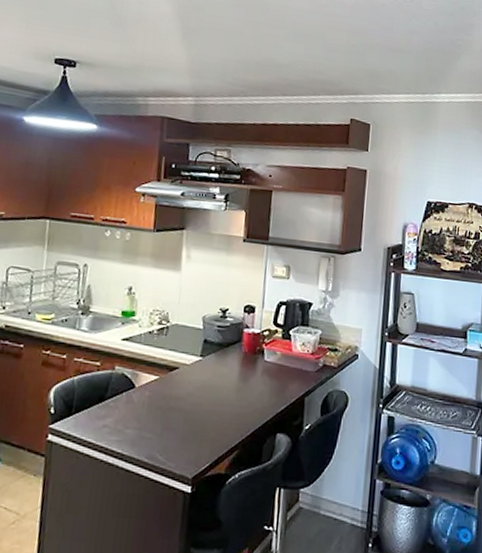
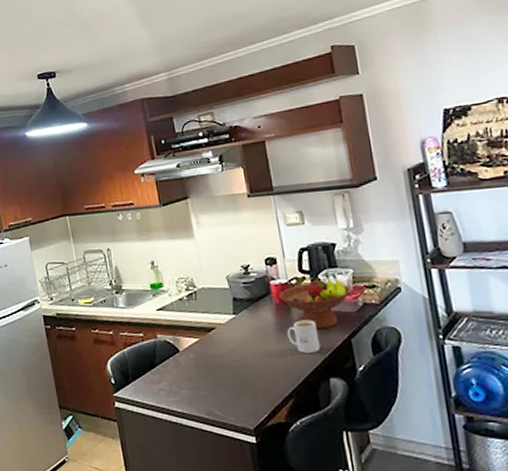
mug: none [247,372,277,406] -> present [287,320,321,353]
fruit bowl: none [249,331,316,384] -> present [279,273,351,329]

